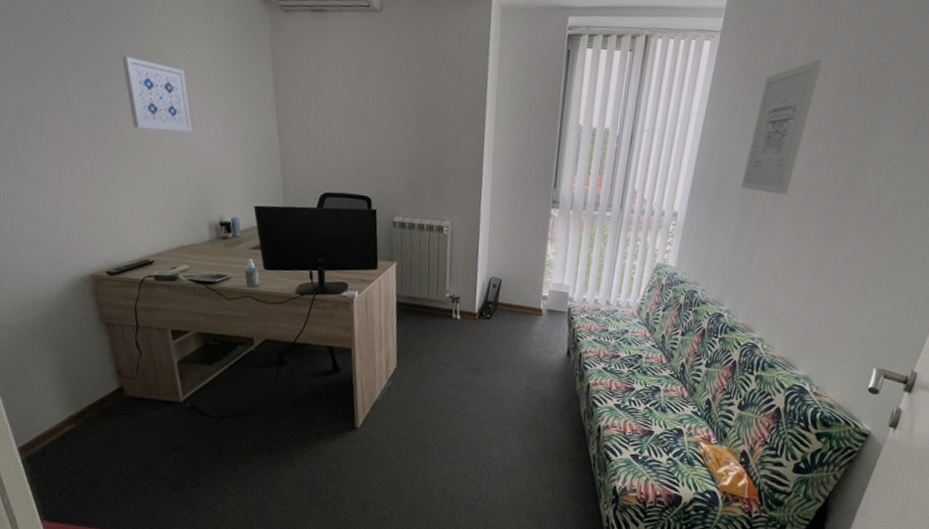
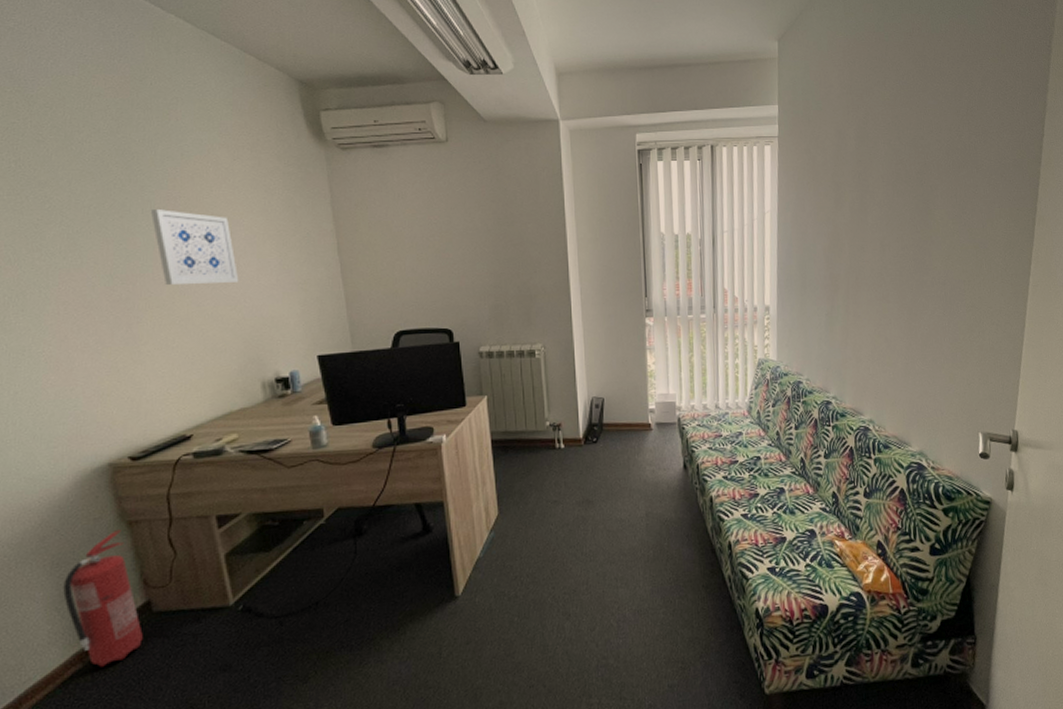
fire extinguisher: none [61,328,117,430] -> present [63,530,143,667]
wall art: present [741,59,823,195] -> none [823,154,871,278]

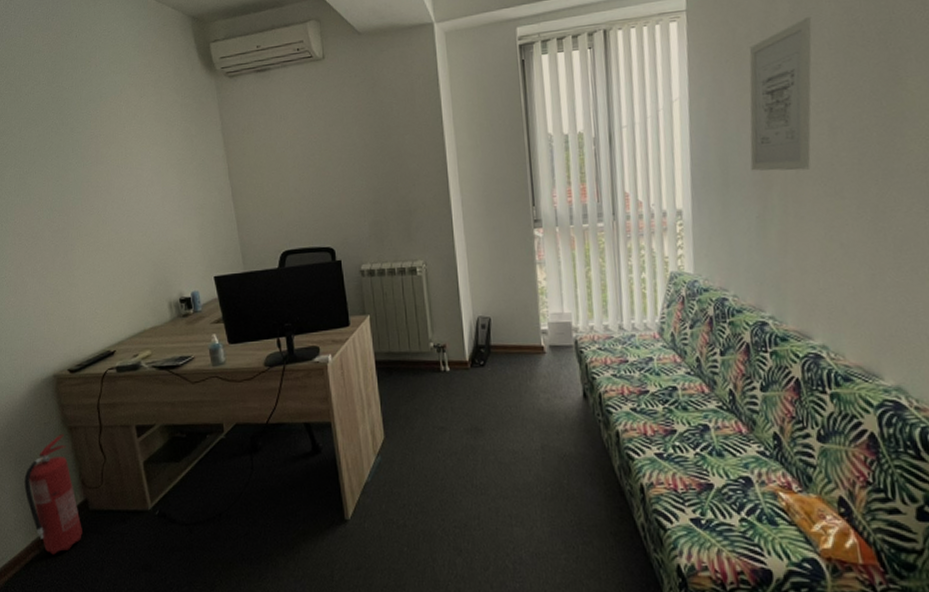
wall art: present [150,209,239,286] -> none [78,147,148,216]
wall art: none [823,154,871,278] -> present [749,17,812,171]

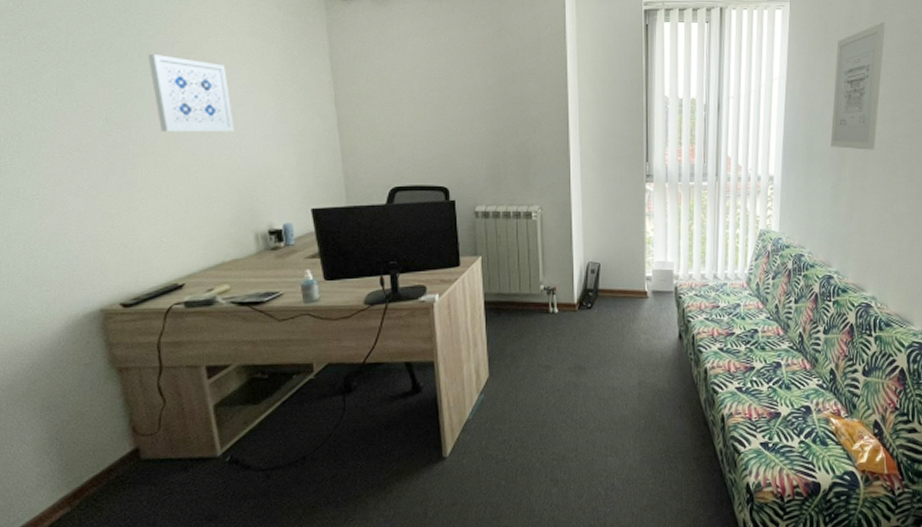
fire extinguisher: present [24,434,82,555] -> none [53,376,130,512]
wall art: none [78,147,148,216] -> present [147,54,235,133]

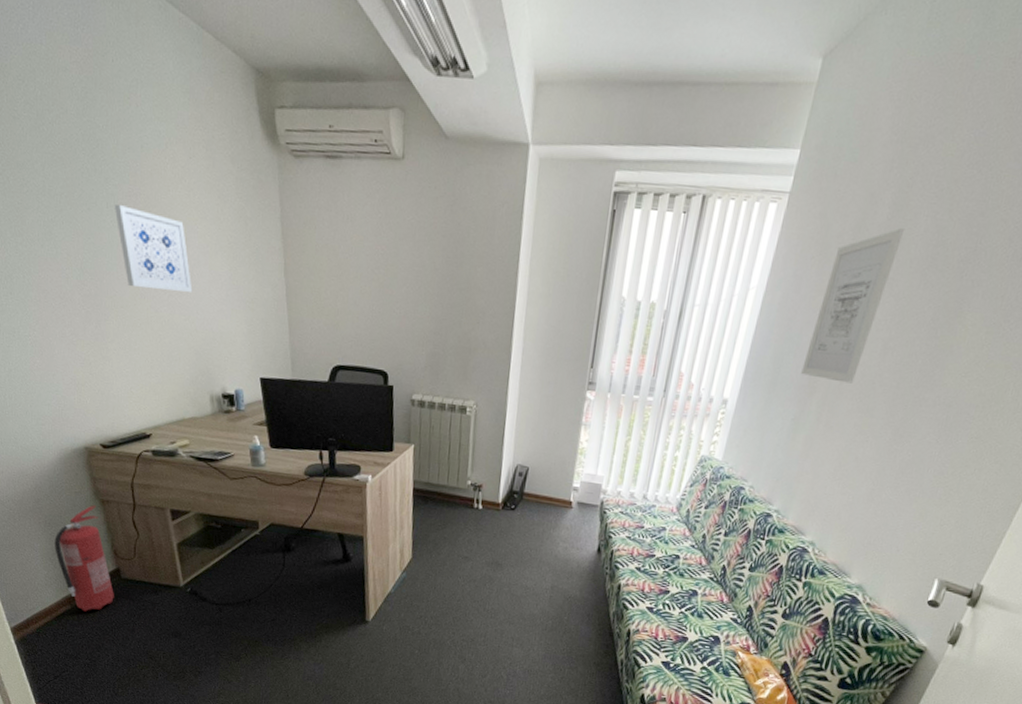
fire extinguisher: none [53,376,130,512] -> present [54,505,114,612]

